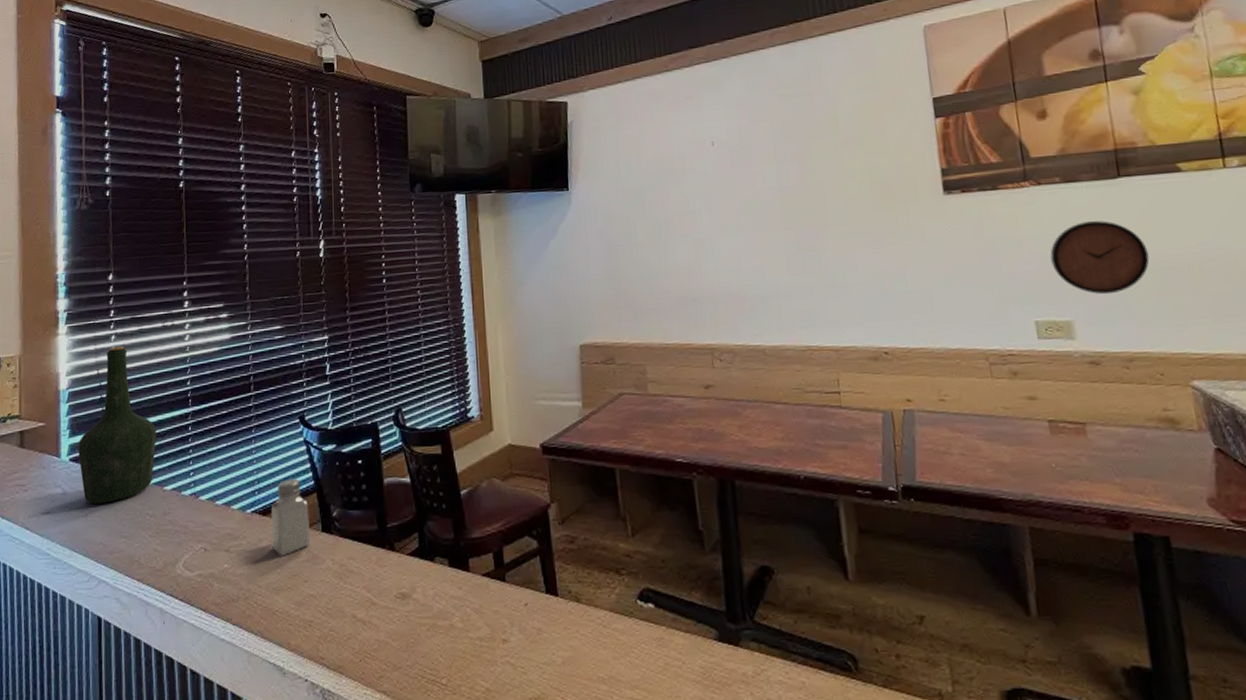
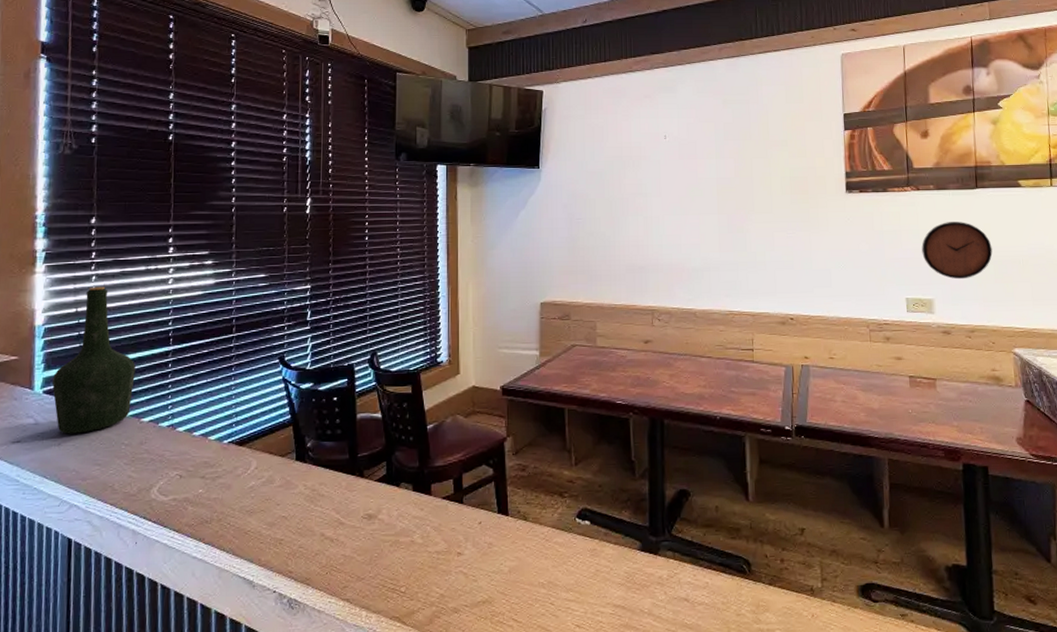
saltshaker: present [272,478,310,557] -> none [247,412,285,483]

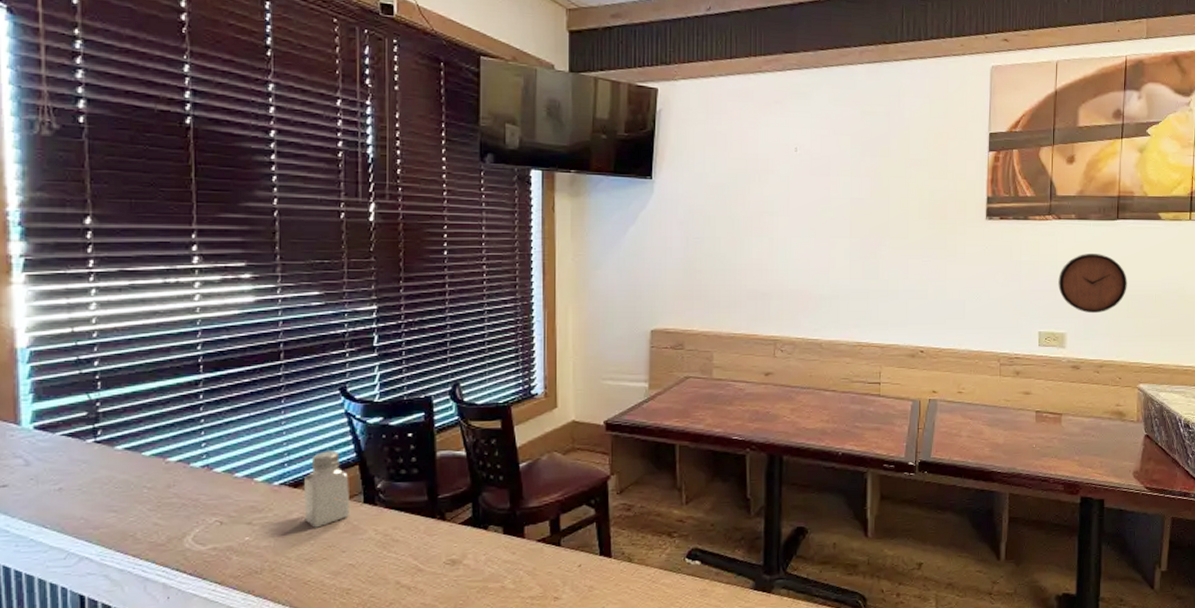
bottle: present [52,286,136,434] -> none [44,302,156,477]
saltshaker: none [247,412,285,483] -> present [304,450,349,528]

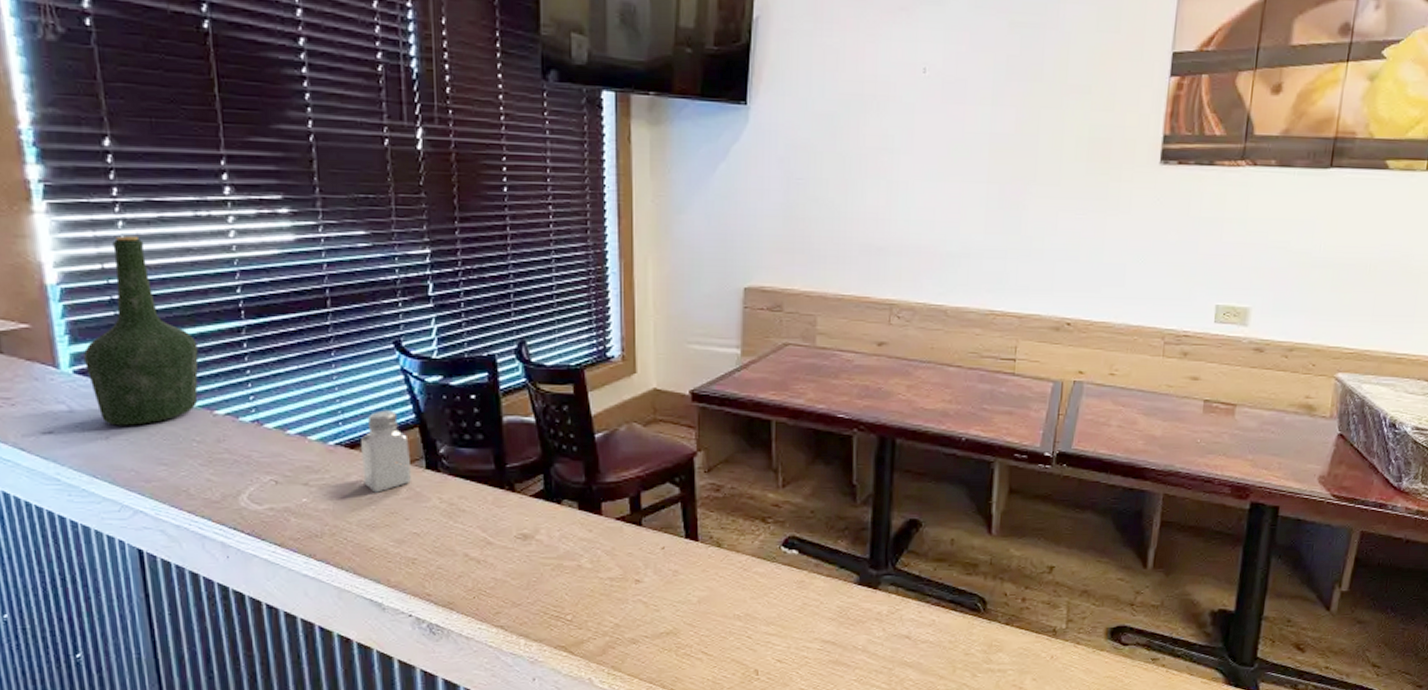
bottle: none [44,302,156,477] -> present [83,235,199,426]
clock: present [1058,254,1127,314] -> none [1245,210,1336,286]

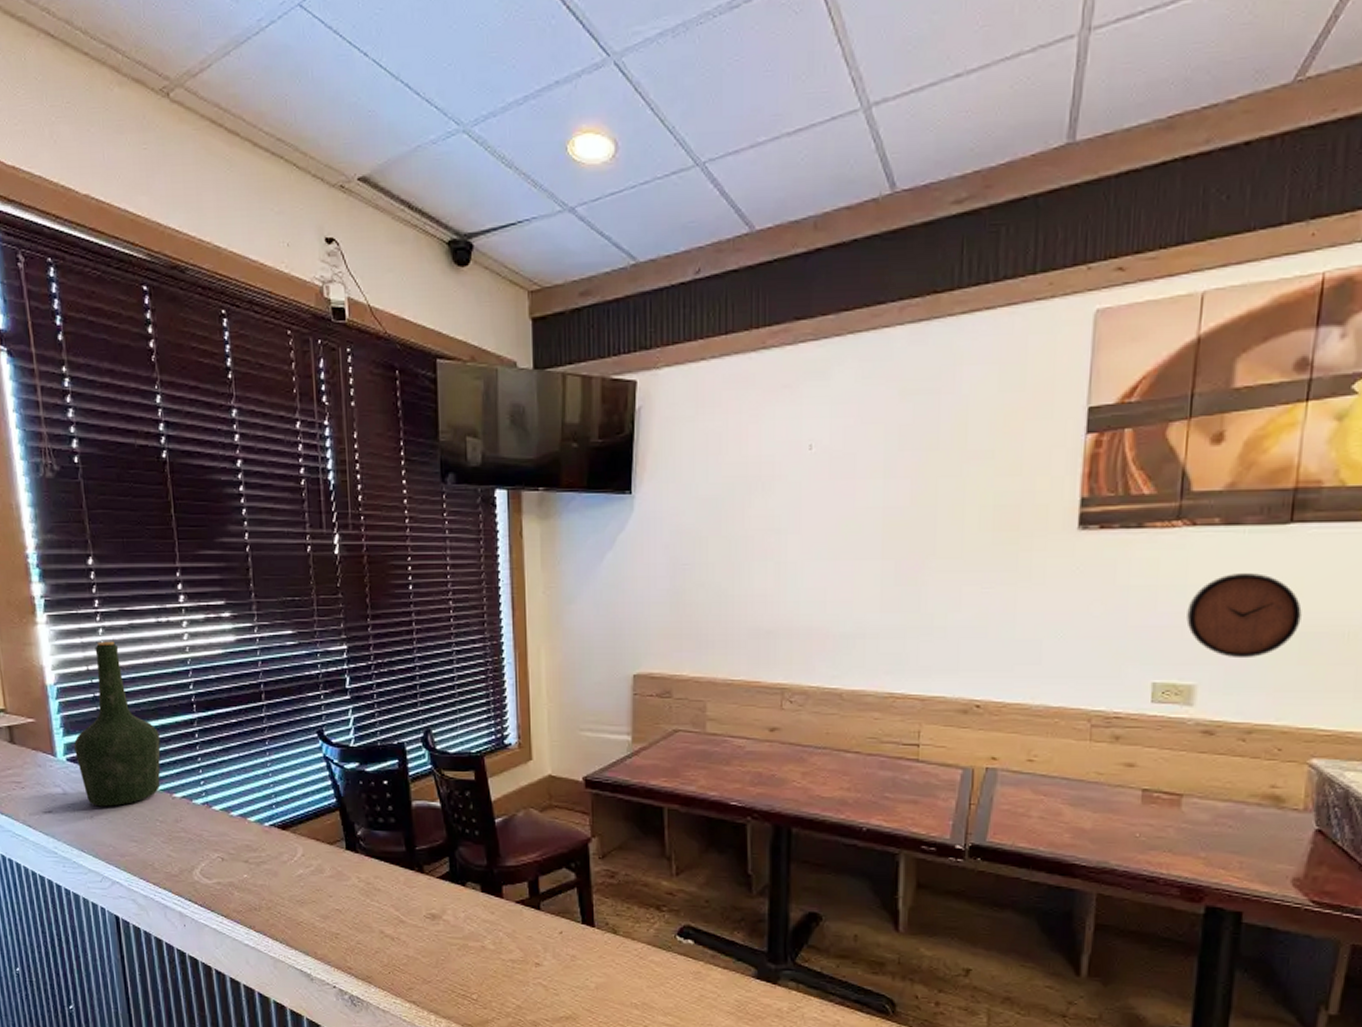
saltshaker: present [361,410,411,493] -> none [291,794,333,871]
clock: none [1245,210,1336,286] -> present [1186,573,1302,659]

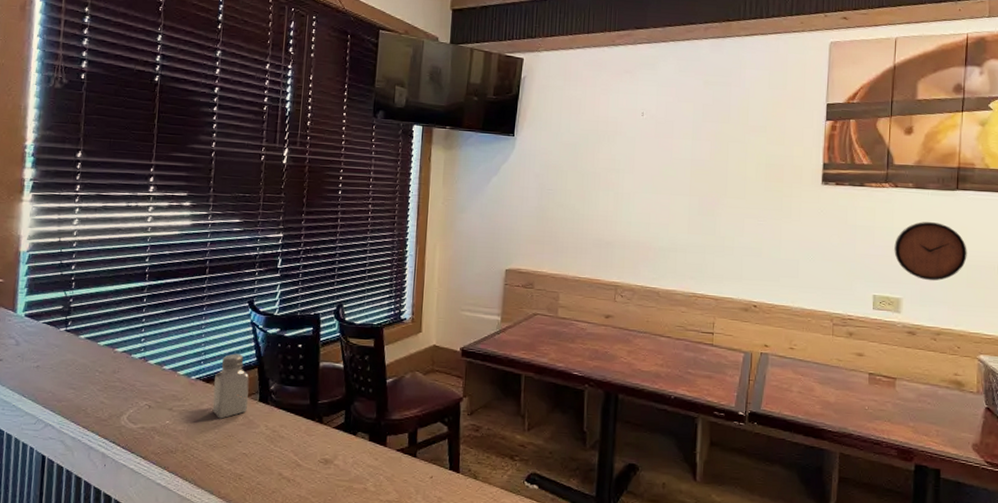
bottle: present [73,641,161,807] -> none [33,218,113,358]
saltshaker: none [291,794,333,871] -> present [212,353,250,419]

